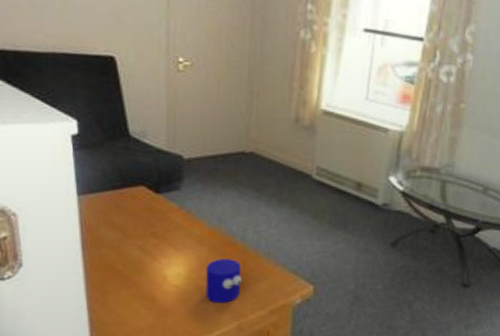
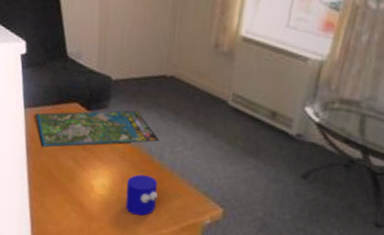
board game: none [92,190,241,238] -> present [35,110,160,148]

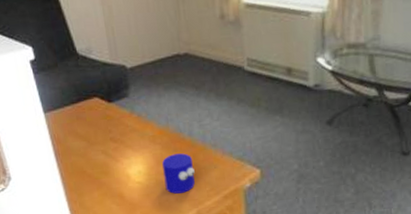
board game: present [35,110,160,148] -> none [56,93,186,148]

